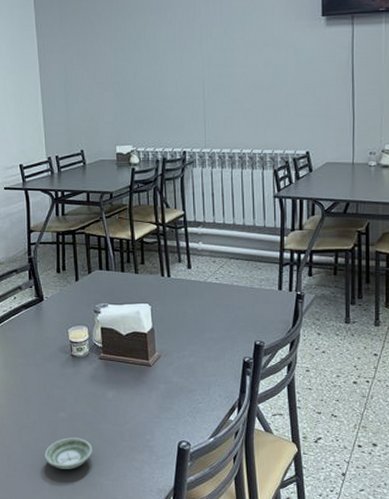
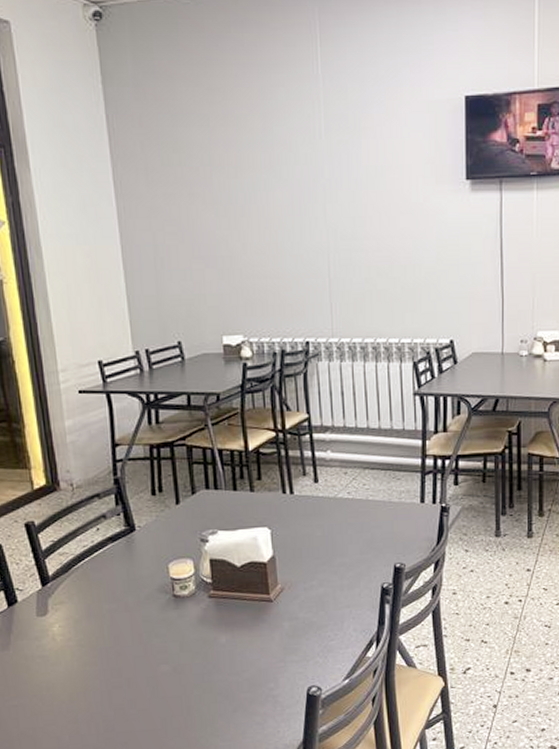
saucer: present [45,437,93,469] -> none [143,694,204,734]

